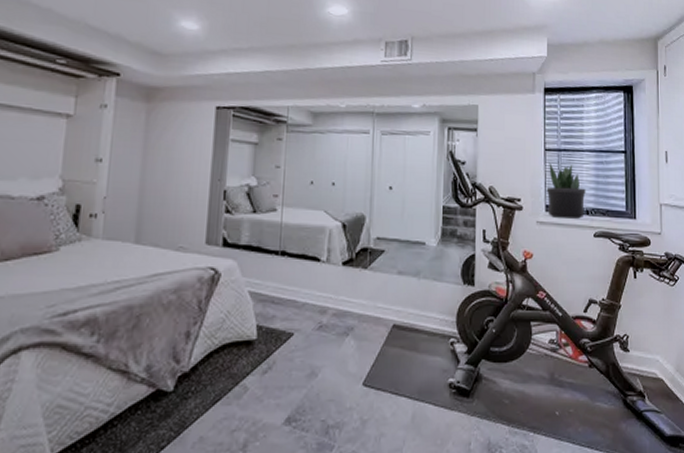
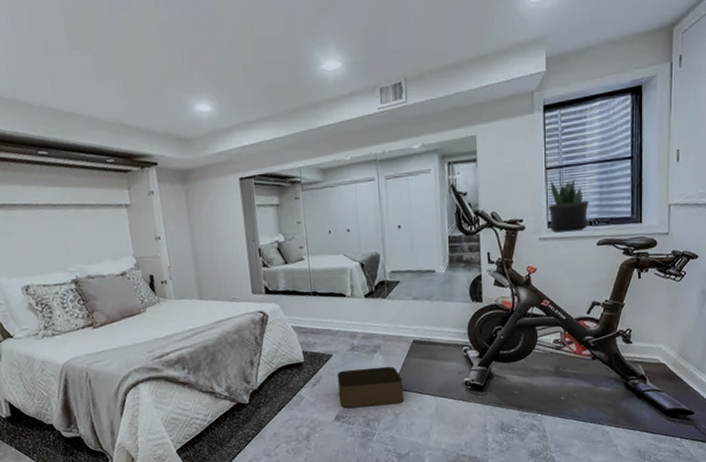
storage bin: none [294,355,375,409] -> present [336,366,403,409]

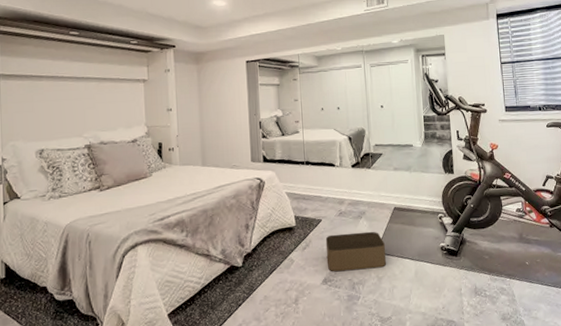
planter: present [548,179,589,233] -> none [505,73,537,116]

